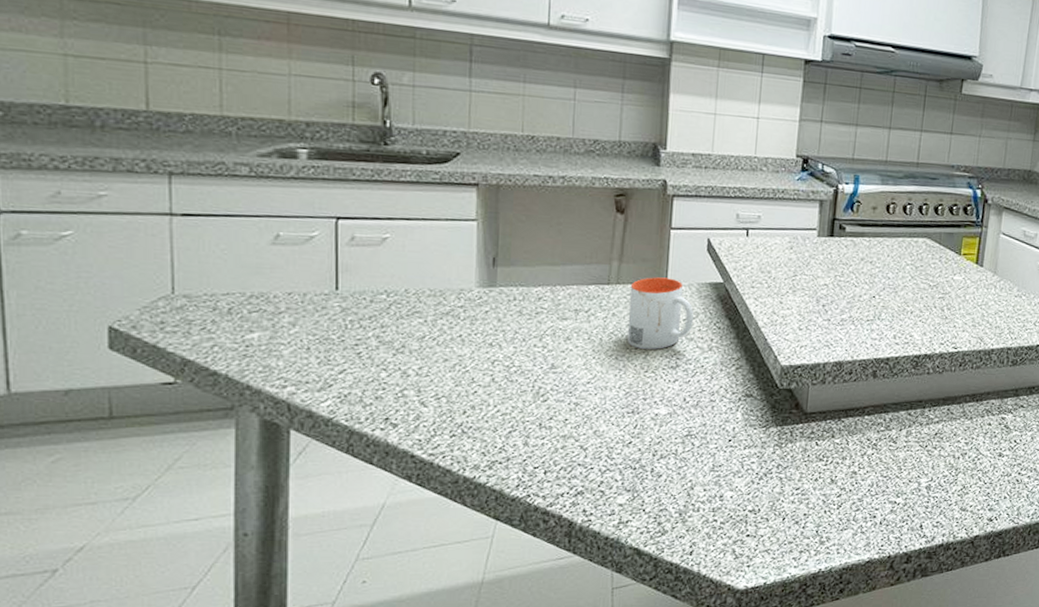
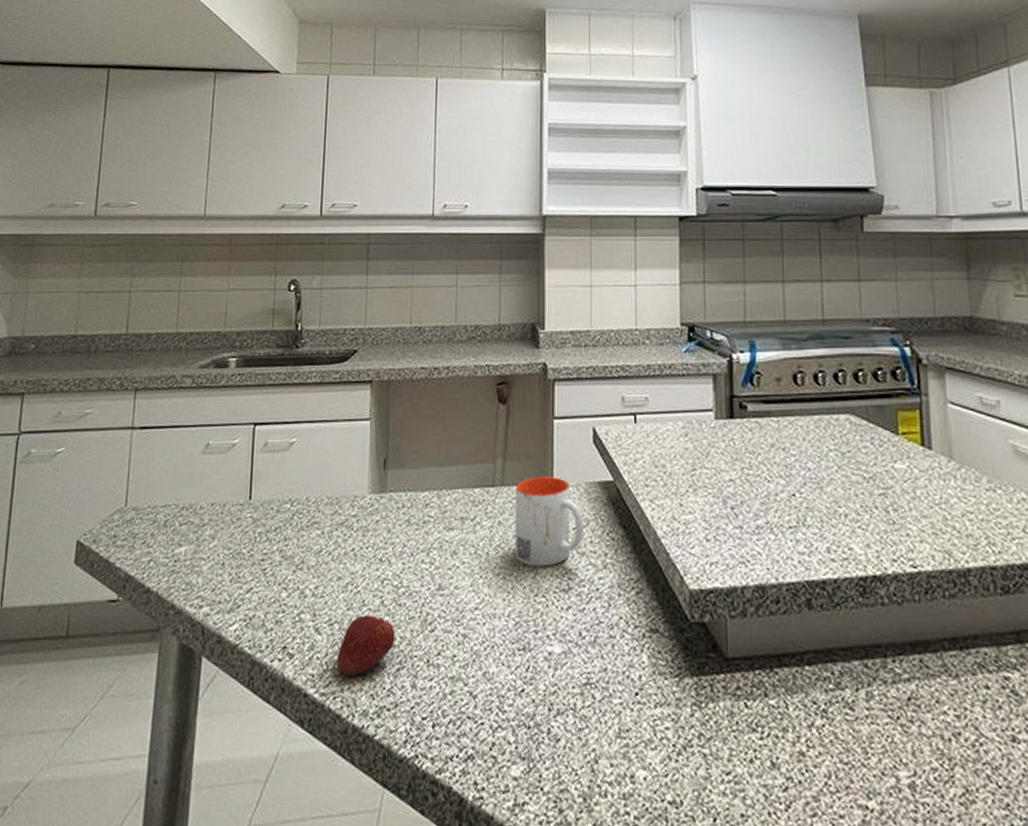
fruit: none [445,390,507,440] -> present [336,615,395,677]

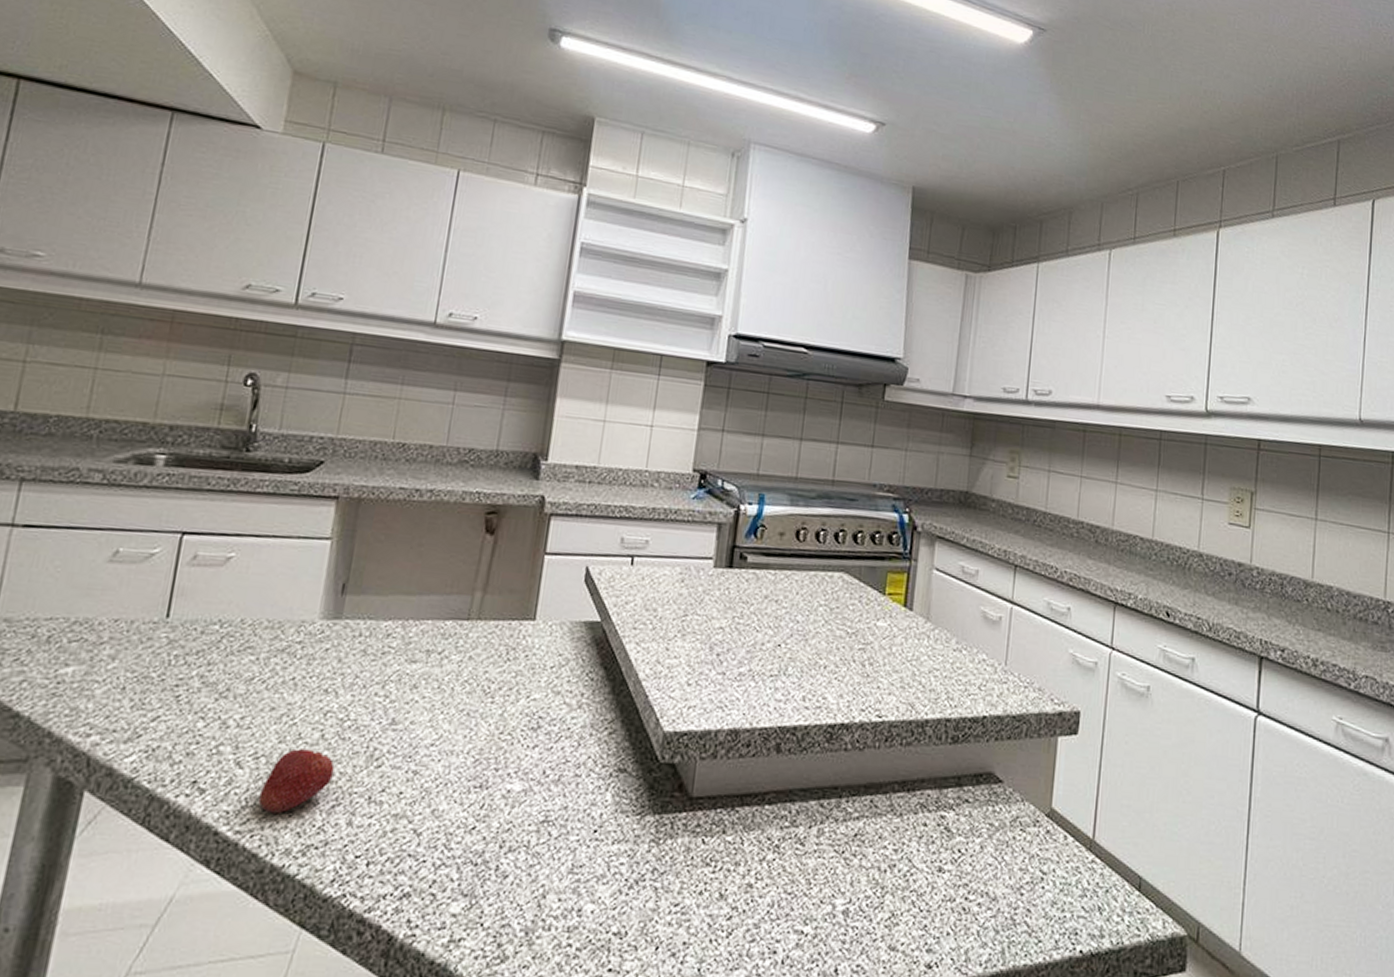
mug: present [514,476,583,567] -> none [483,612,564,705]

